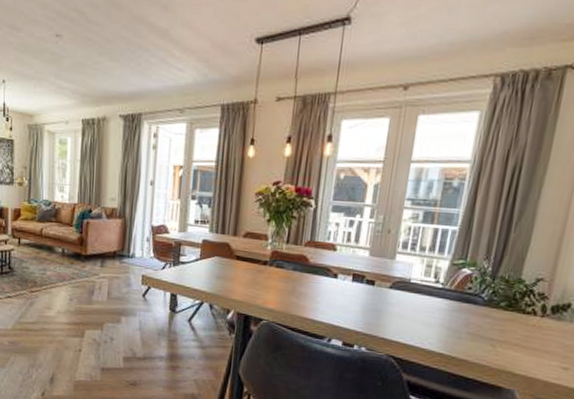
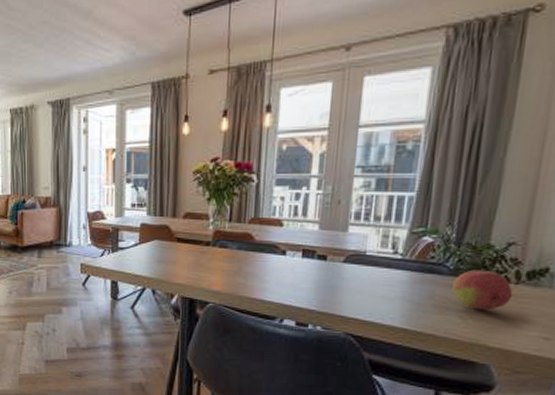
fruit: none [485,302,539,340] -> present [452,269,513,310]

